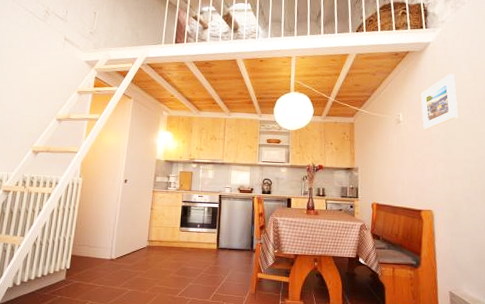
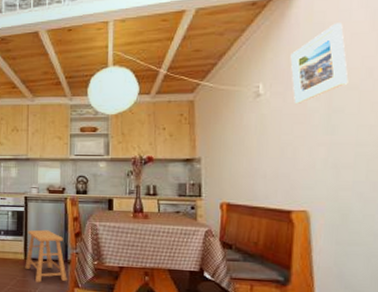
stool: none [217,223,252,269] -> present [25,229,67,283]

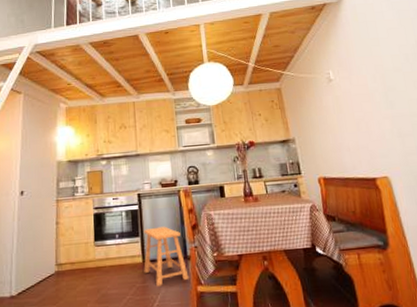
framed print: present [290,23,349,104] -> none [347,21,394,85]

